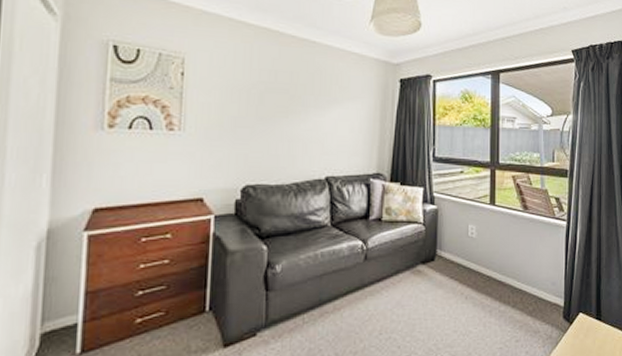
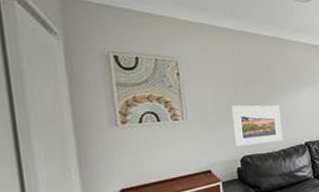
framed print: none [238,119,299,172] -> present [231,105,283,146]

